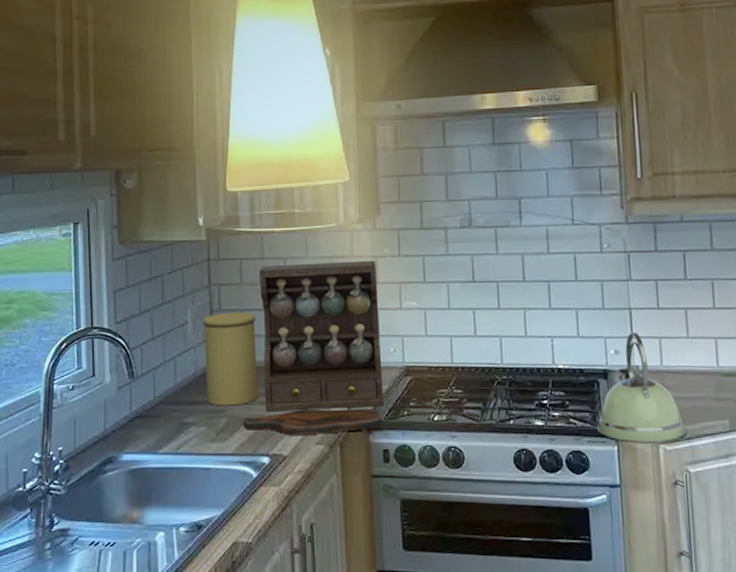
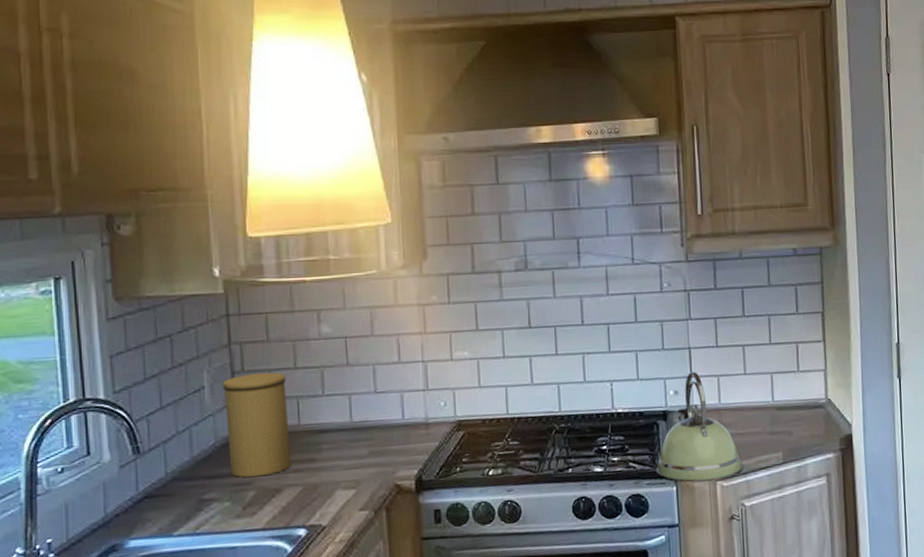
cutting board: present [243,408,383,436] -> none [275,467,433,504]
spice rack: present [258,260,383,412] -> none [288,309,434,480]

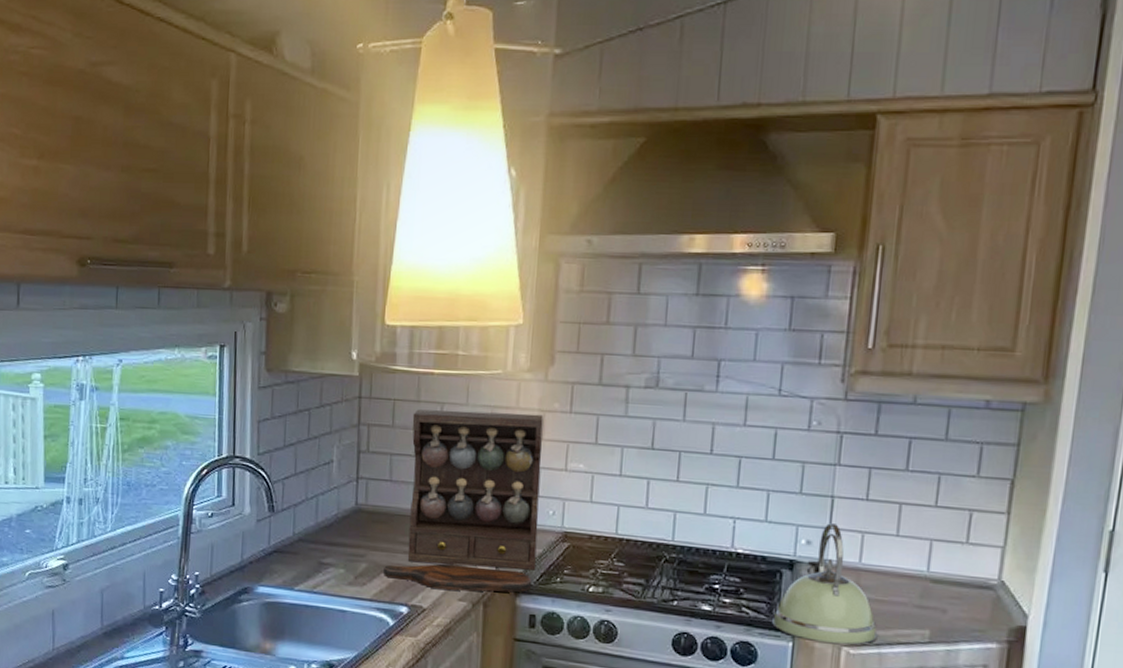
canister: present [222,372,291,478] -> none [348,455,405,552]
cutting board: none [275,467,433,504] -> present [383,563,533,593]
spice rack: none [288,309,434,480] -> present [407,409,544,570]

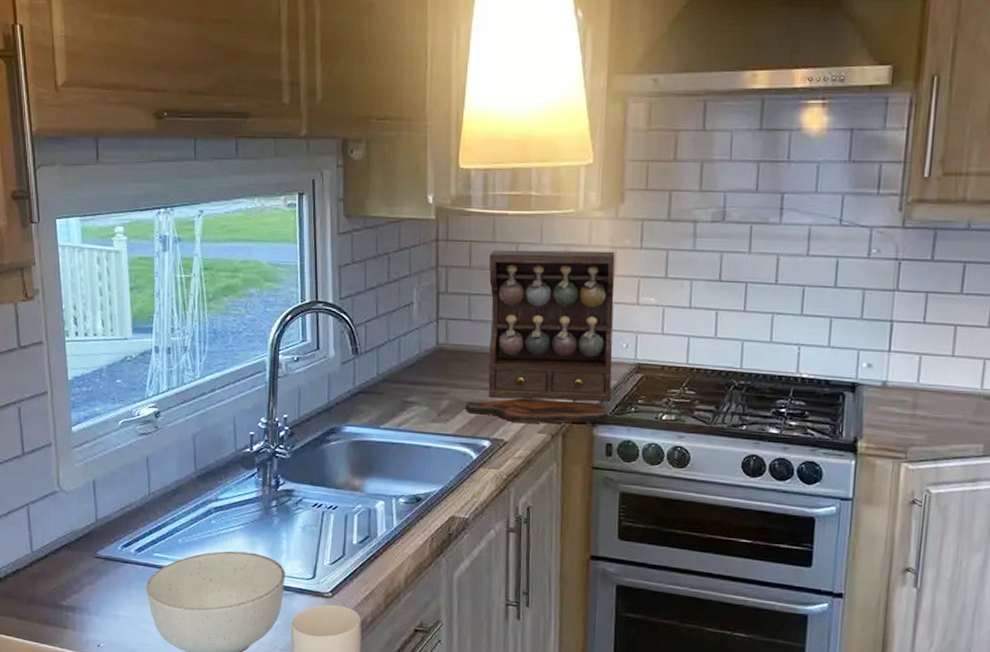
kettle: present [772,523,878,646] -> none [836,346,935,462]

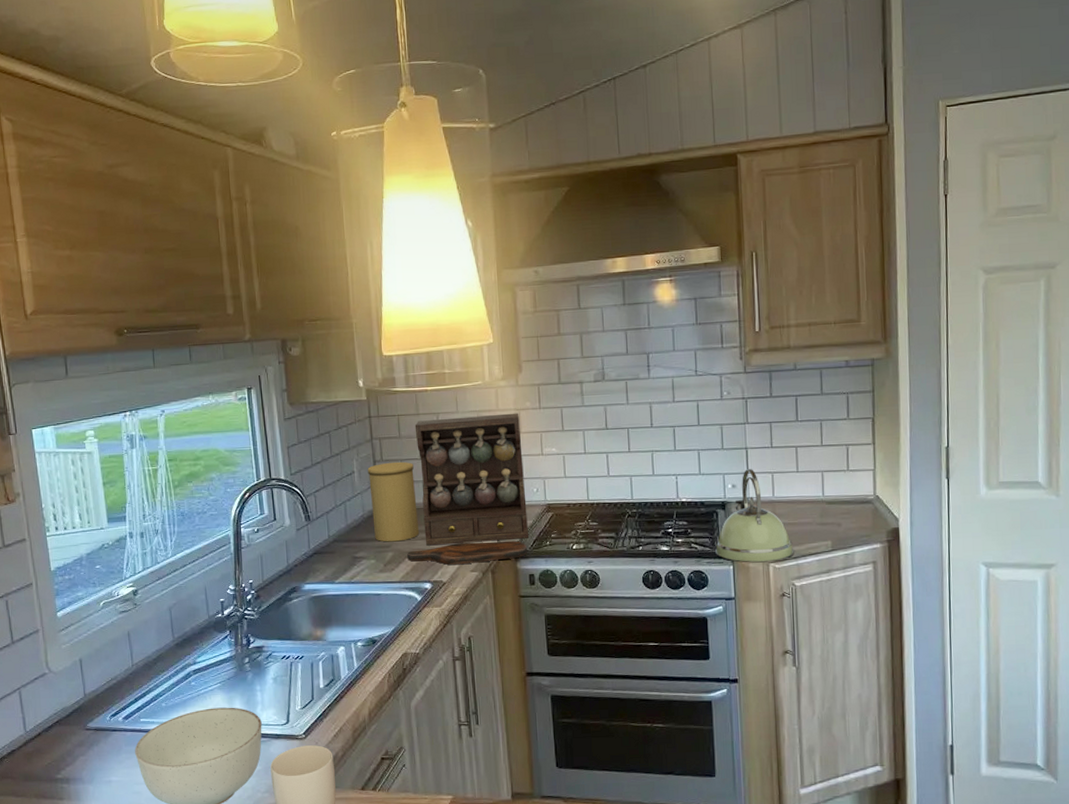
canister: none [429,295,483,389] -> present [367,461,419,542]
kettle: none [836,346,935,462] -> present [715,469,794,563]

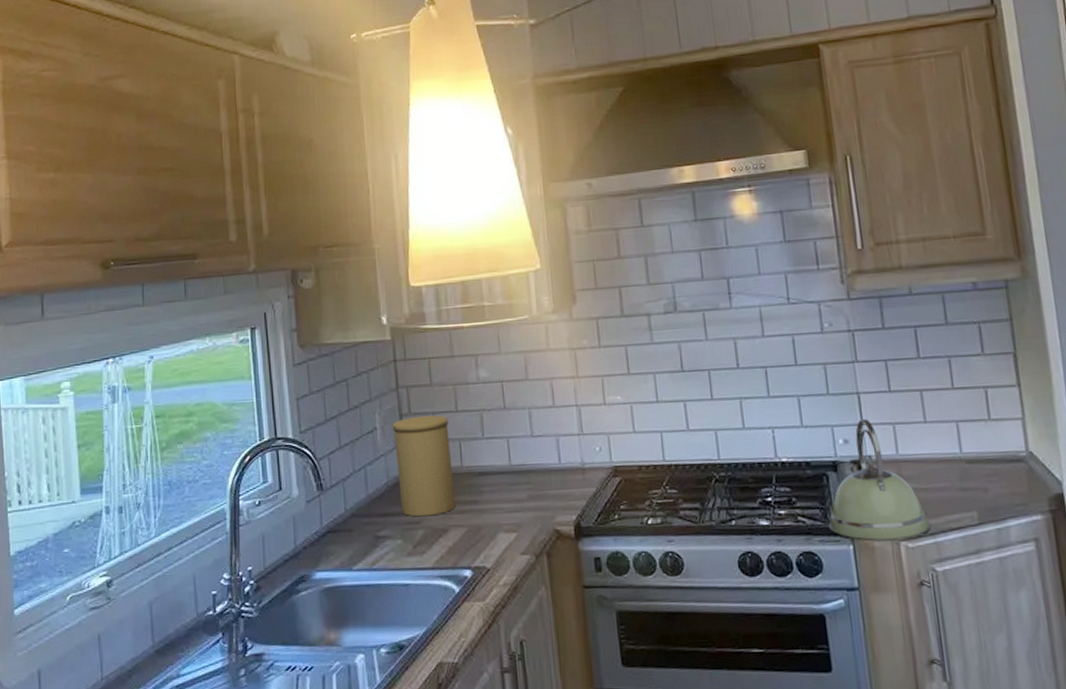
cutting board: present [407,540,528,565] -> none [441,513,592,547]
spice rack: present [414,413,528,546] -> none [449,353,592,521]

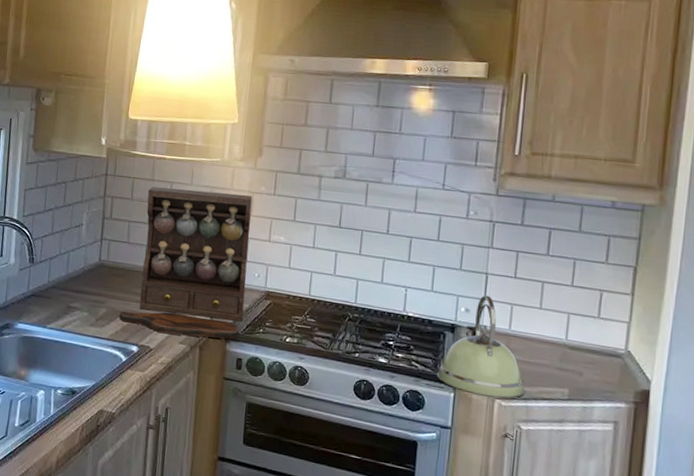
canister: present [392,415,456,517] -> none [91,221,140,300]
cutting board: none [441,513,592,547] -> present [119,311,240,340]
spice rack: none [449,353,592,521] -> present [139,186,253,322]

